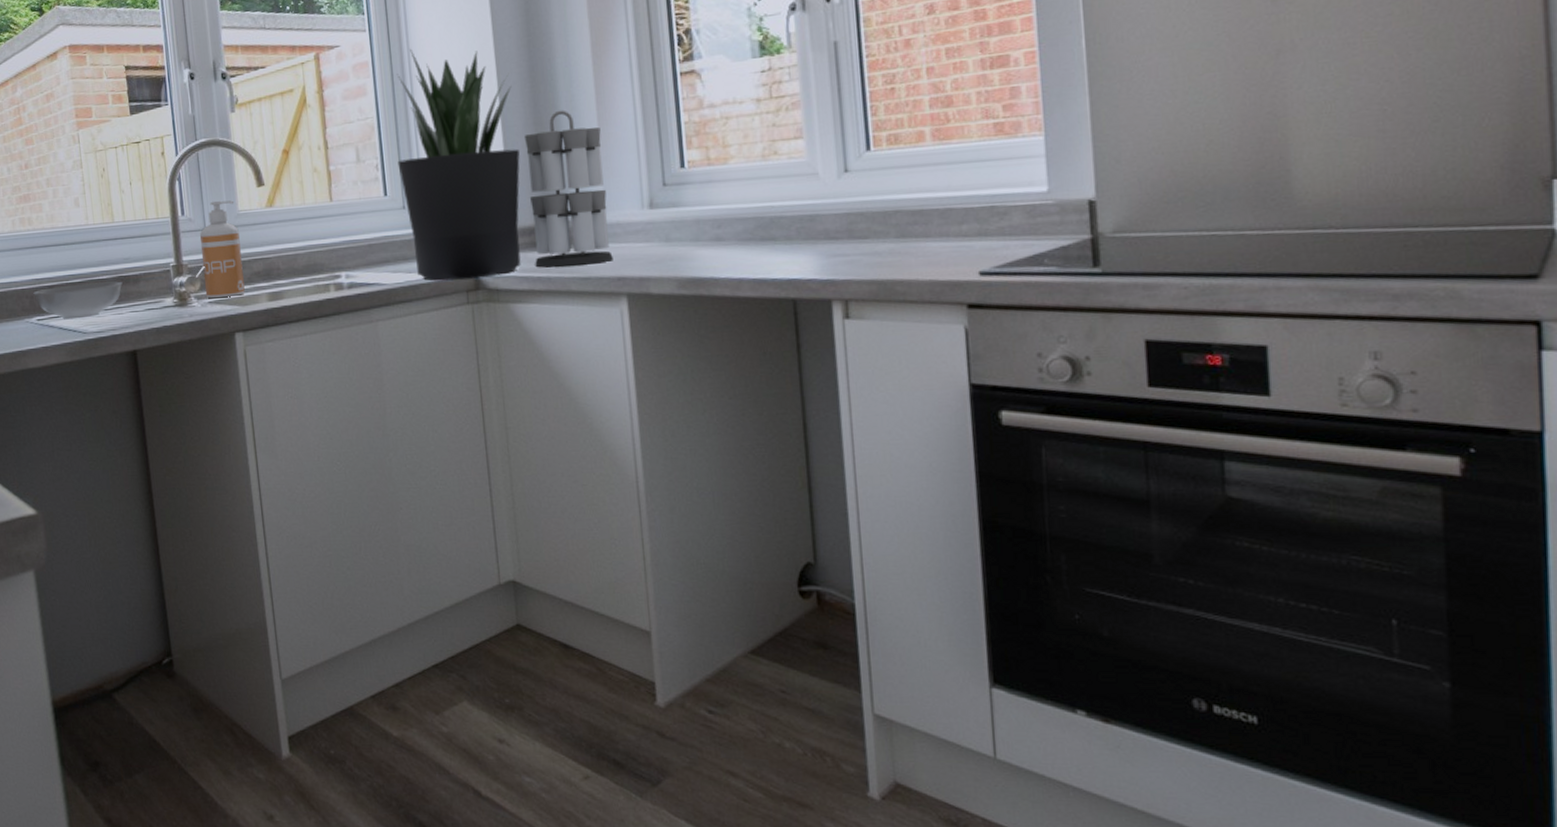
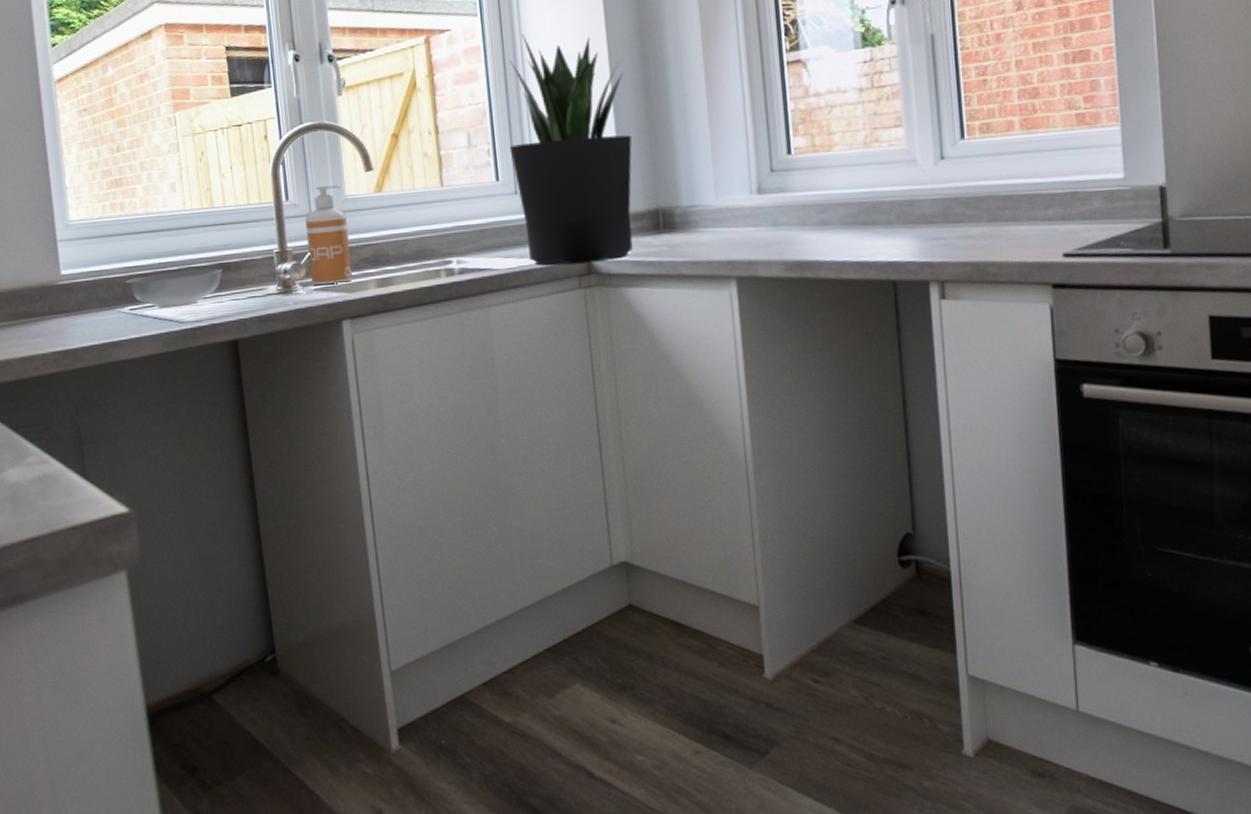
spice rack: present [523,110,613,268] -> none [635,96,723,252]

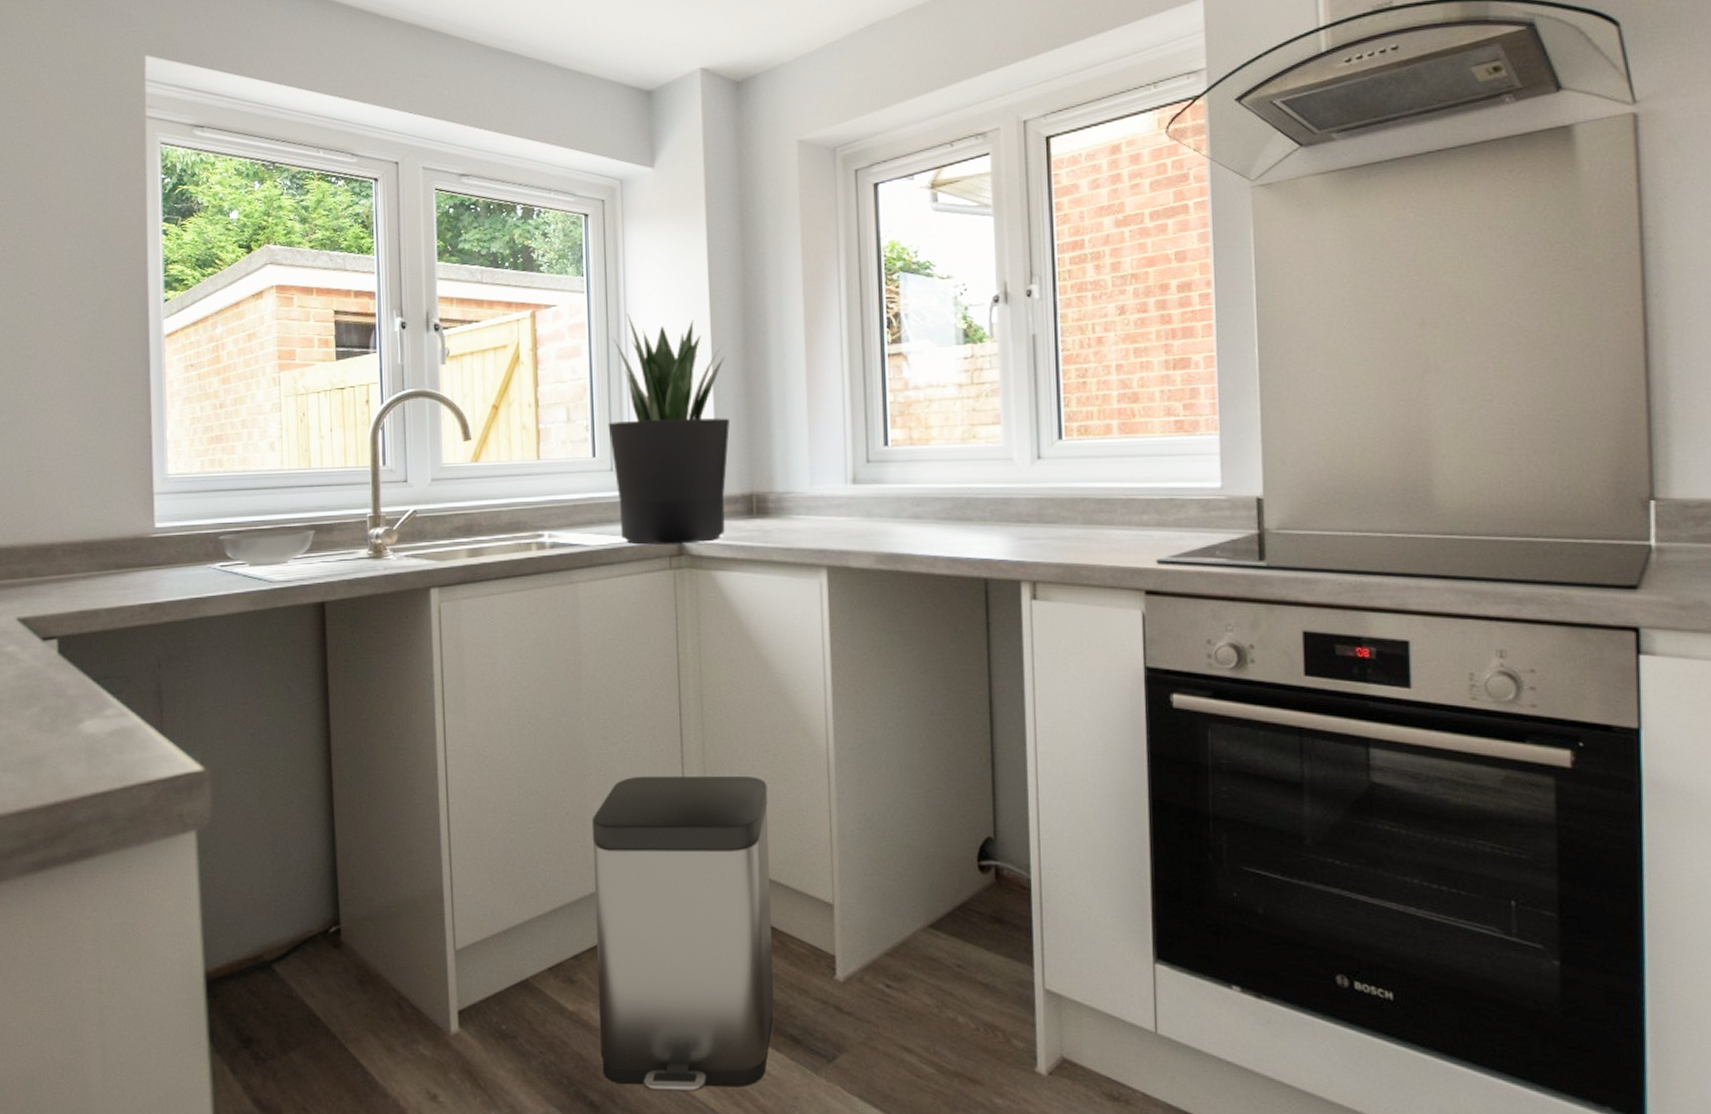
soap dispenser: present [305,185,353,286] -> none [400,452,444,552]
pedal bin: none [517,487,706,794] -> present [591,775,774,1092]

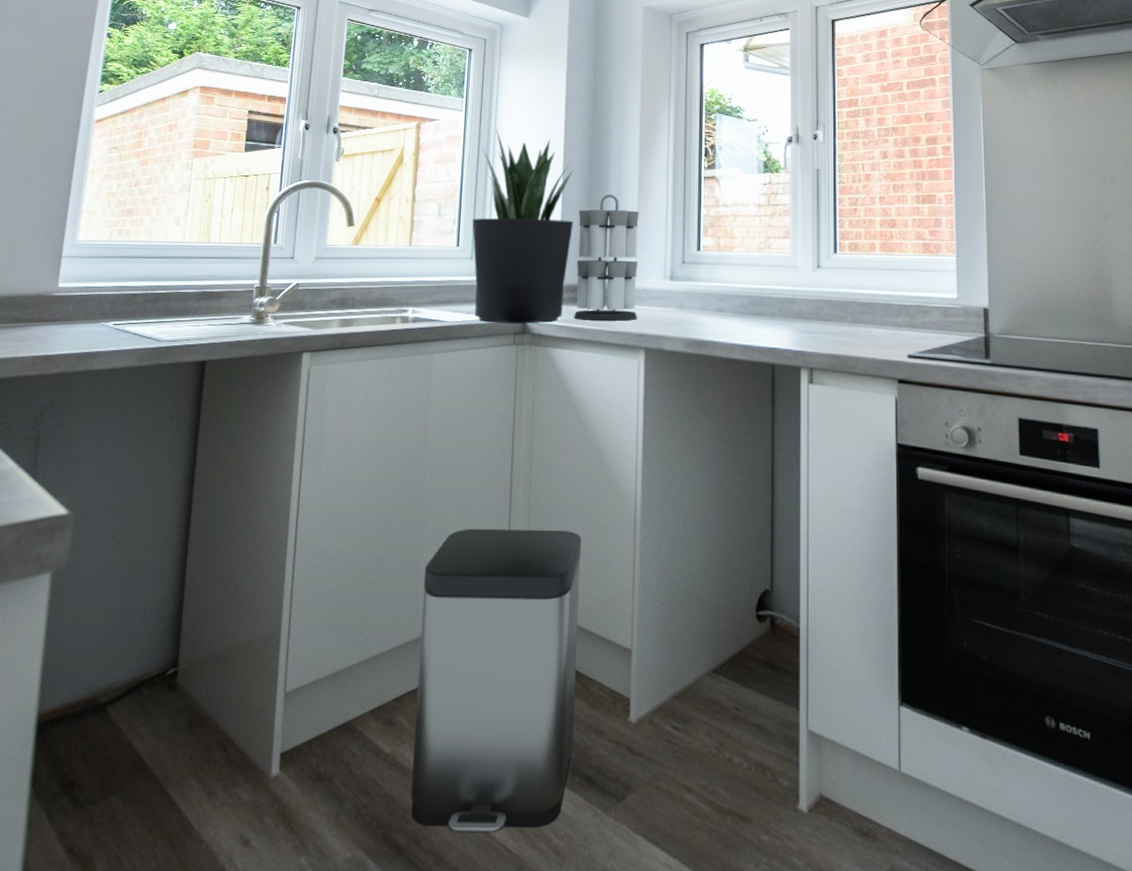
bowl: present [218,529,315,567] -> none [115,295,206,327]
spice rack: none [734,382,815,537] -> present [574,194,639,321]

